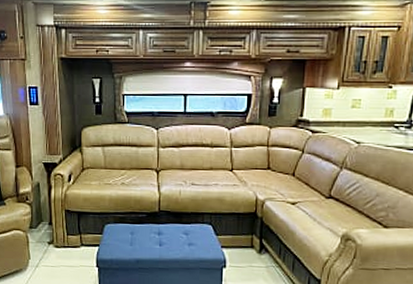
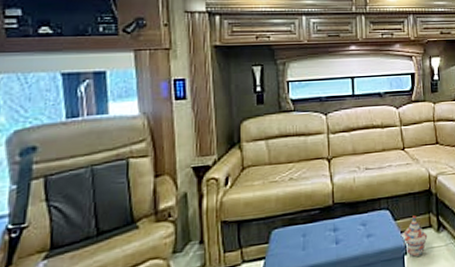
woven basket: none [222,234,248,271] -> present [402,216,428,257]

